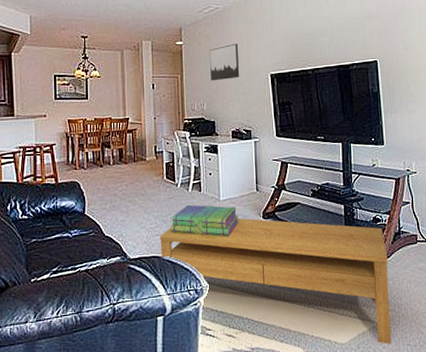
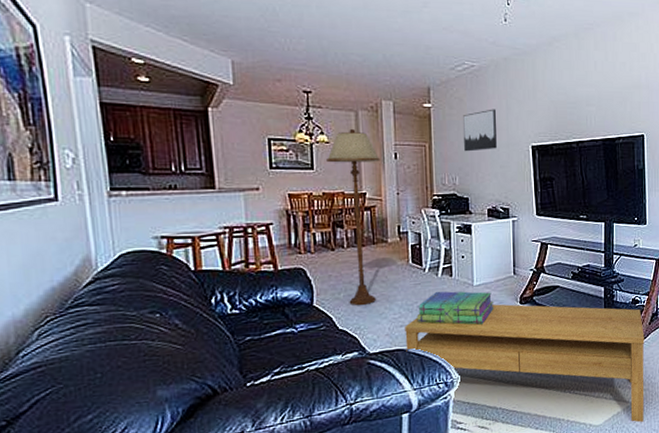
floor lamp: none [97,64,141,215] -> present [325,128,380,305]

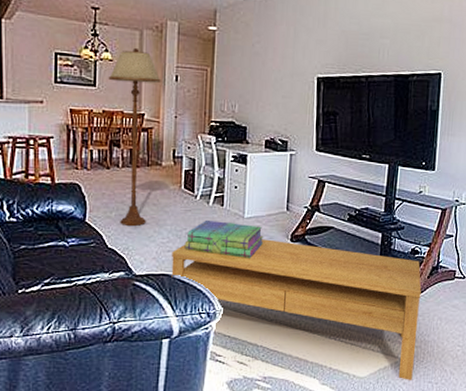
wall art: present [463,109,497,152] -> none [246,35,282,79]

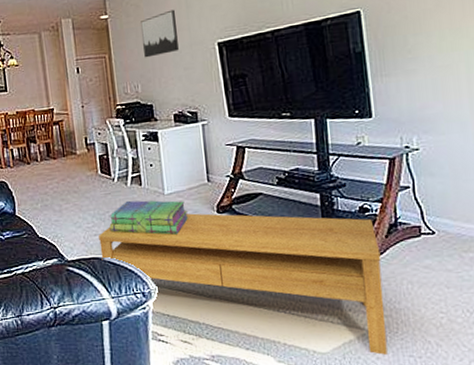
floor lamp: present [108,47,161,226] -> none [16,49,70,215]
wall art: none [246,35,282,79] -> present [141,9,179,58]

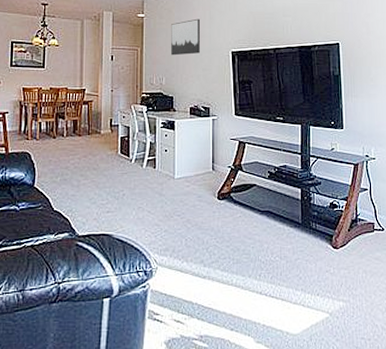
coffee table: present [99,213,388,355] -> none [111,198,345,337]
stack of books: present [109,200,189,235] -> none [122,181,194,216]

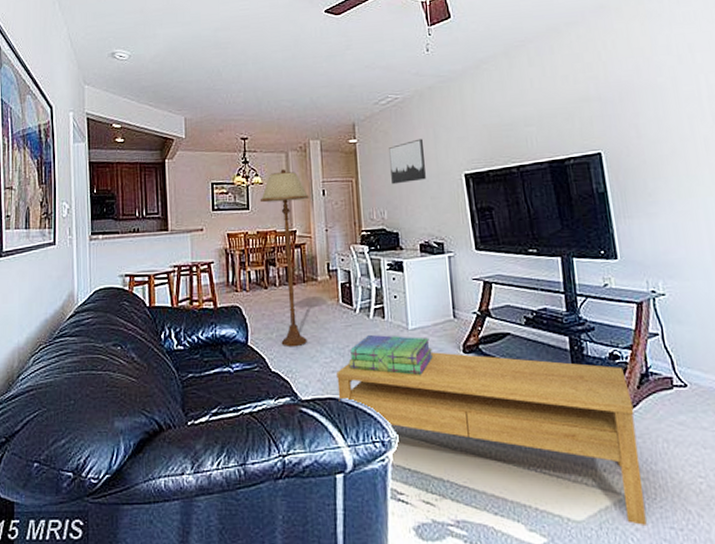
floor lamp: none [54,34,99,189] -> present [259,169,309,346]
coffee table: none [111,198,345,337] -> present [337,352,647,525]
stack of books: none [122,181,194,216] -> present [348,334,434,375]

